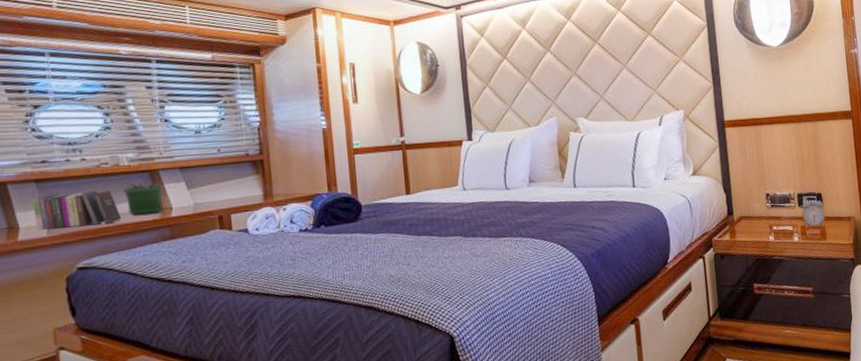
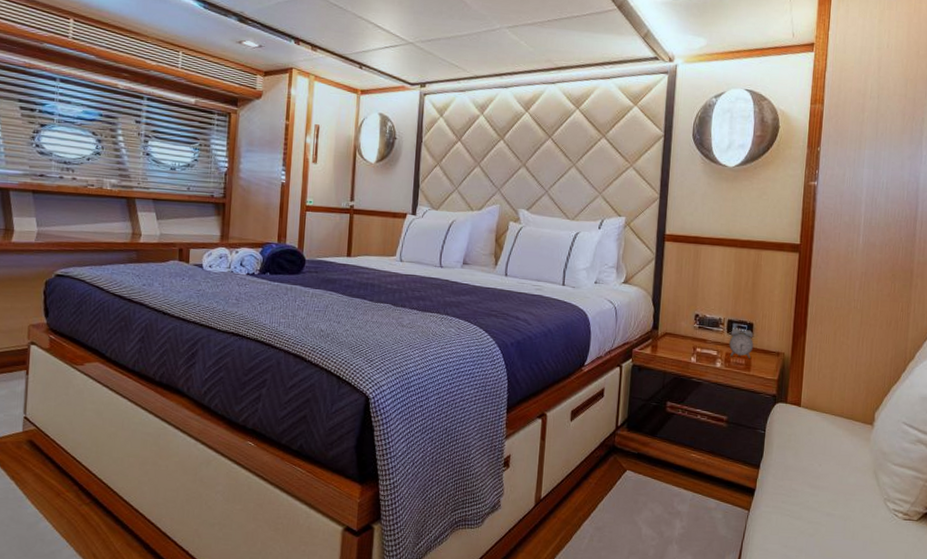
books: present [32,190,122,230] -> none [27,204,98,240]
planter: present [122,181,164,216] -> none [102,205,137,238]

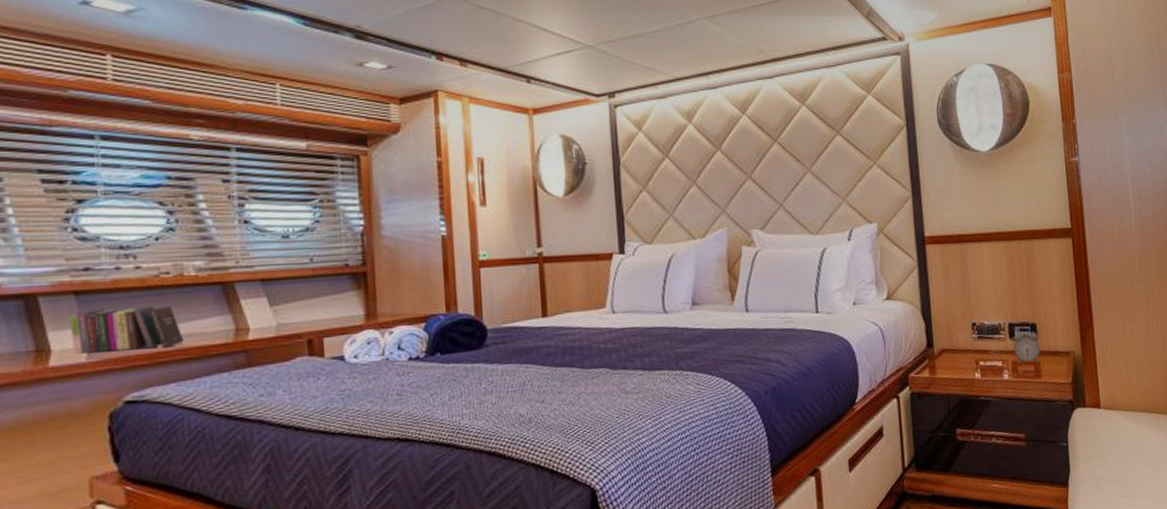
books: none [27,204,98,240] -> present [69,305,185,354]

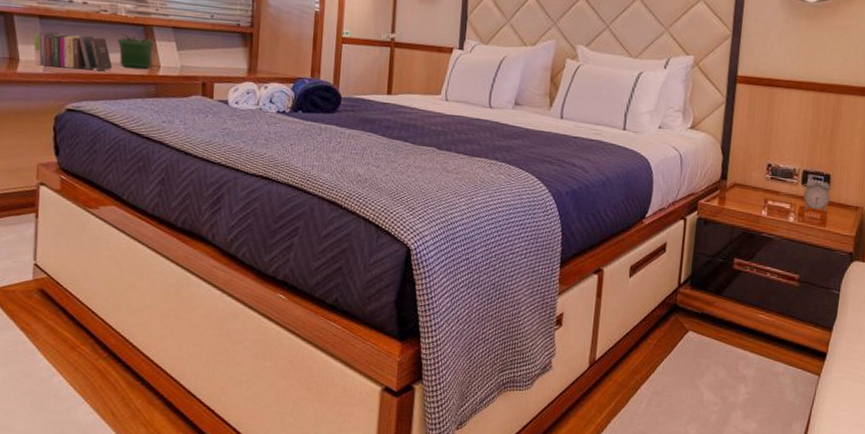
planter: none [187,295,239,338] -> present [117,33,155,70]

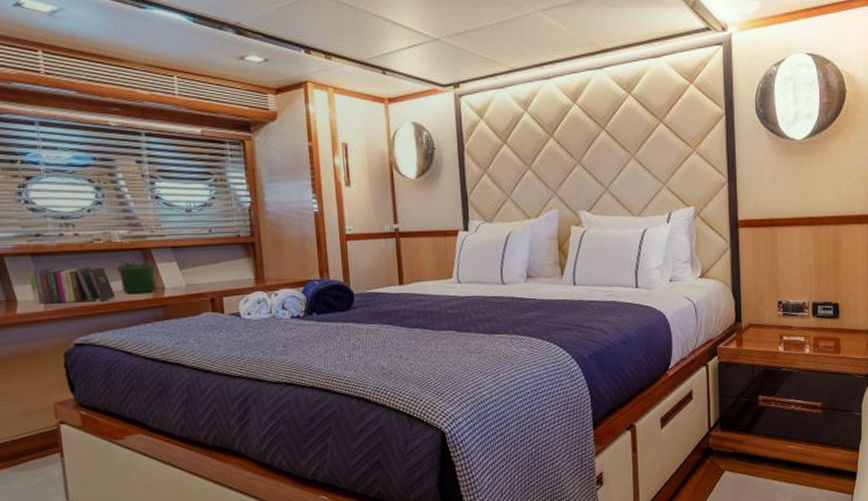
alarm clock: present [803,180,831,214] -> none [815,311,842,341]

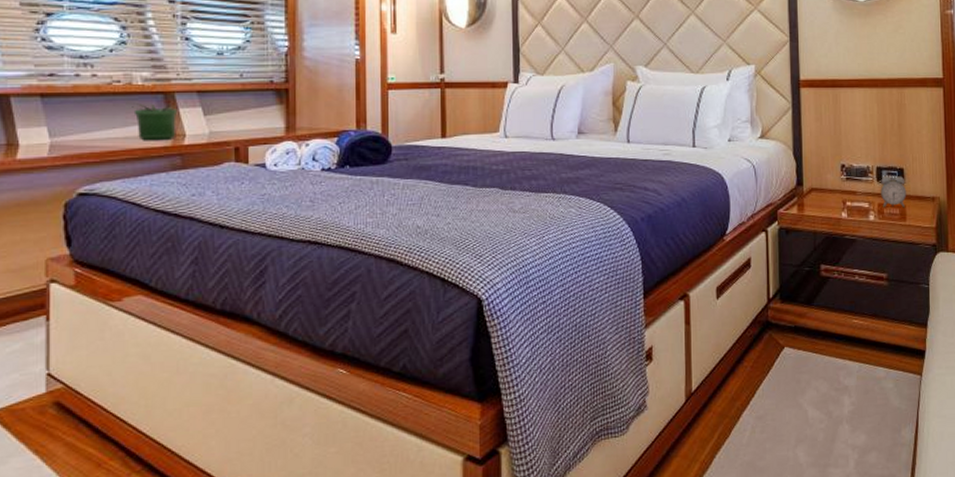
books: present [28,266,116,304] -> none [36,110,130,149]
alarm clock: none [815,311,842,341] -> present [880,176,907,208]

